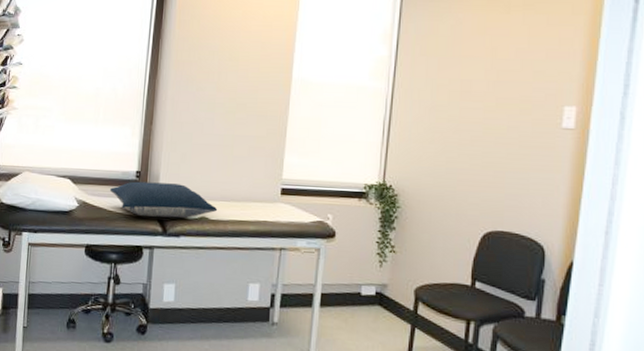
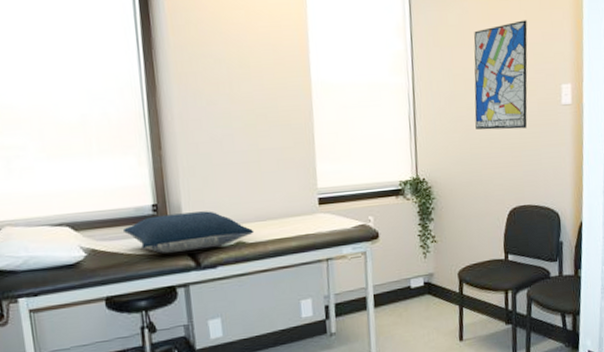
wall art: none [455,35,529,149] -> present [473,20,528,130]

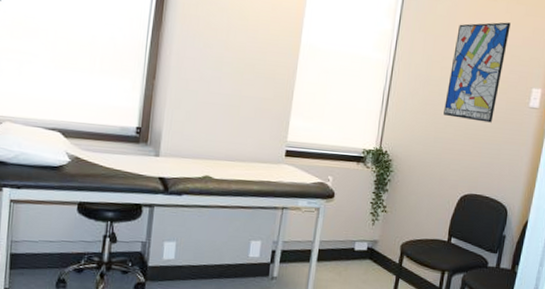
pillow: present [122,211,254,254] -> none [106,137,222,177]

